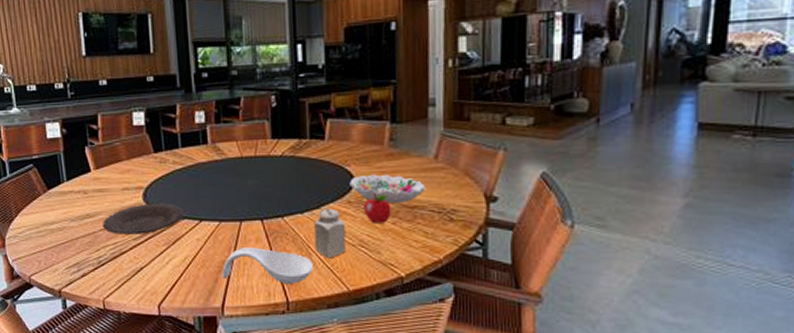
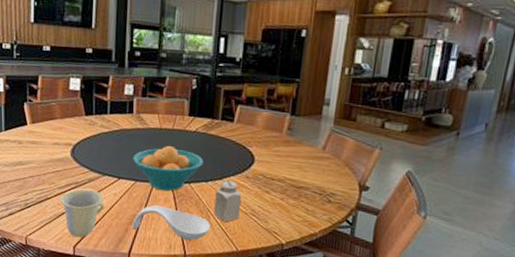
plate: present [102,203,185,234] -> none [32,158,107,185]
cup: none [137,237,188,295] -> present [60,189,105,238]
fruit bowl: none [213,176,296,230] -> present [133,146,204,192]
decorative bowl: present [349,174,426,204] -> none [249,155,312,183]
fruit: present [363,193,391,223] -> none [258,172,282,198]

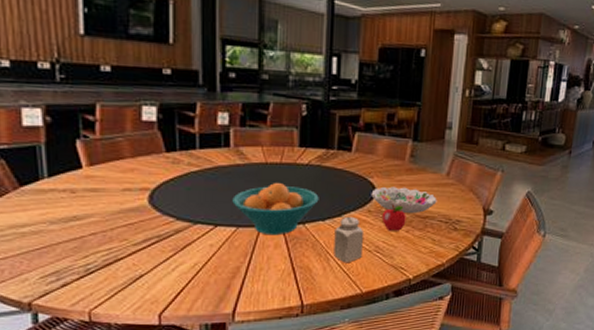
cup: present [60,189,105,238] -> none [136,243,198,303]
spoon rest: present [132,205,210,240] -> none [236,253,330,288]
decorative bowl: none [249,155,312,183] -> present [371,186,437,214]
fruit: none [258,172,282,198] -> present [381,204,406,231]

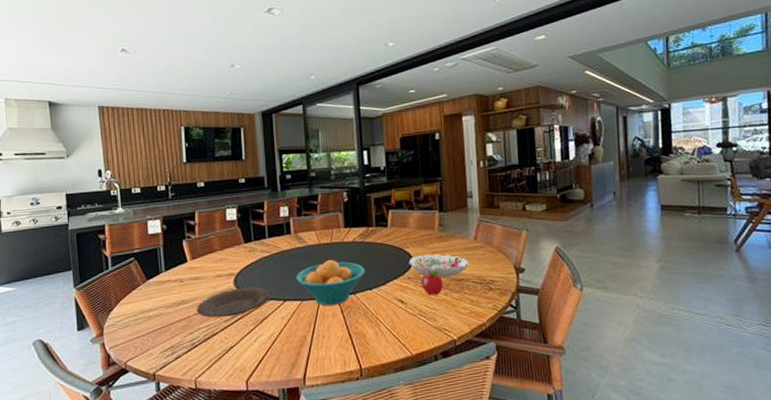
plate: none [93,206,199,239] -> present [196,287,271,318]
salt shaker: present [334,216,363,263] -> none [381,284,408,328]

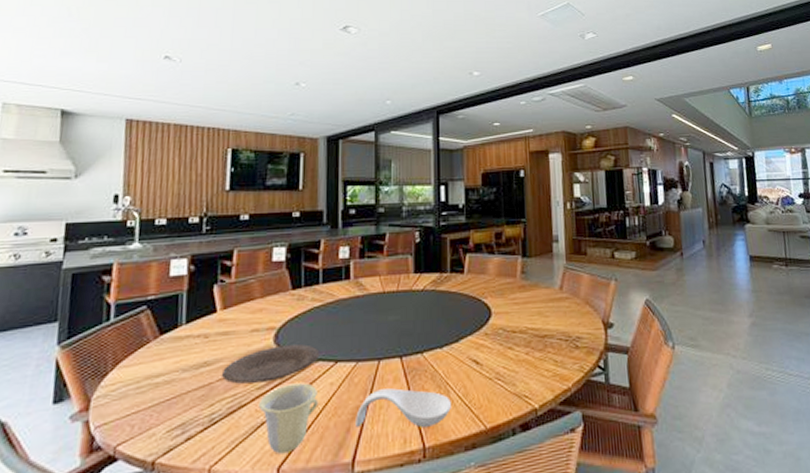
cup: none [227,317,274,371] -> present [259,383,319,454]
fruit bowl: present [296,260,365,307] -> none [352,312,436,369]
spoon rest: none [304,322,382,353] -> present [355,388,451,427]
decorative bowl: present [409,253,469,278] -> none [486,305,554,334]
fruit: present [421,270,443,295] -> none [499,324,525,355]

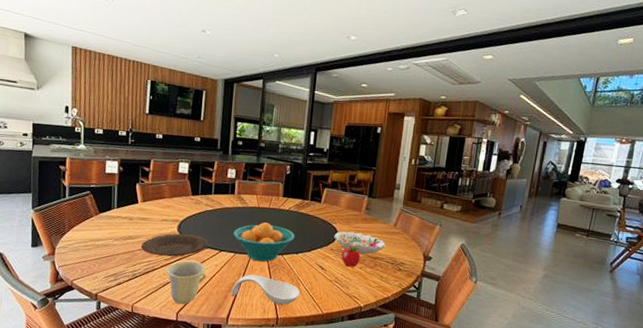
fruit bowl: none [352,312,436,369] -> present [233,222,295,262]
decorative bowl: none [486,305,554,334] -> present [334,231,386,255]
fruit: none [499,324,525,355] -> present [341,245,361,267]

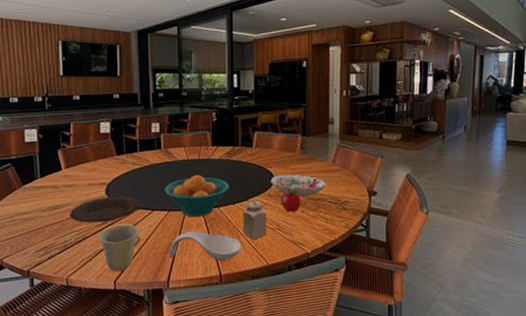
salt shaker: none [303,252,327,289] -> present [243,200,266,240]

